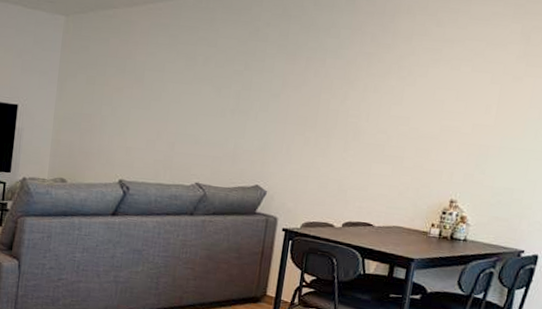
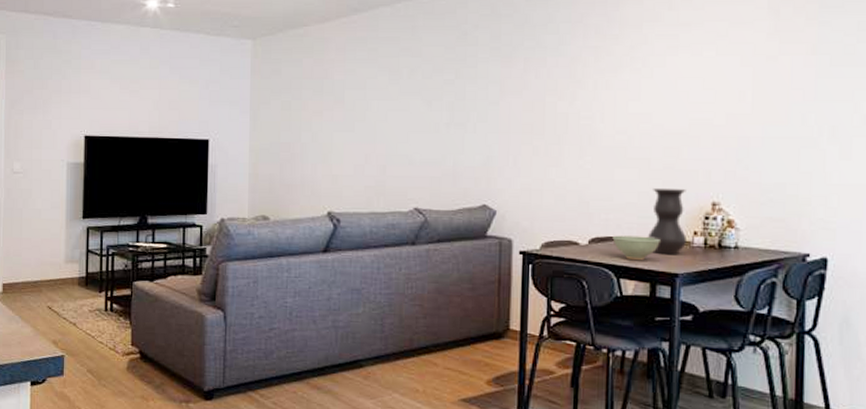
bowl: none [362,221,403,245] -> present [612,235,660,261]
vase: none [392,183,430,243] -> present [647,187,688,255]

